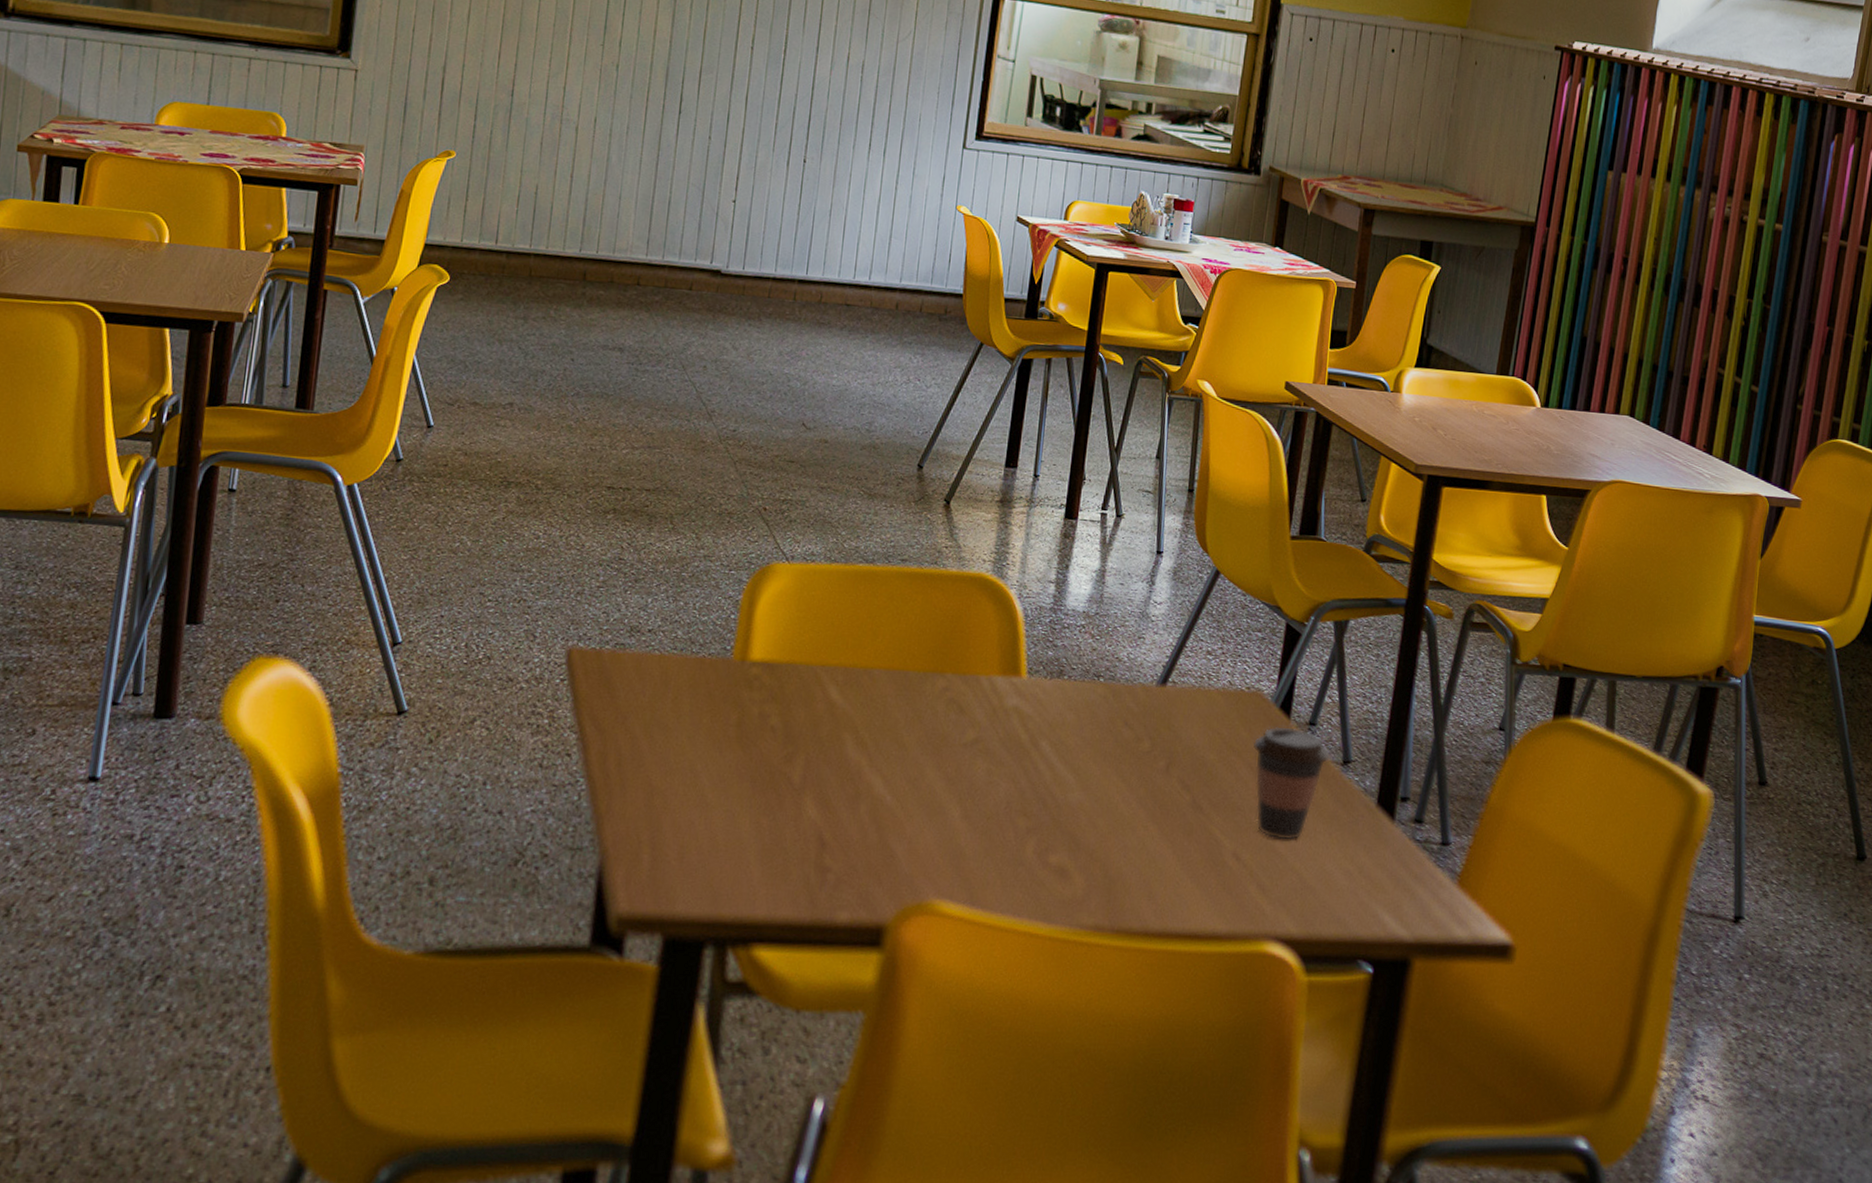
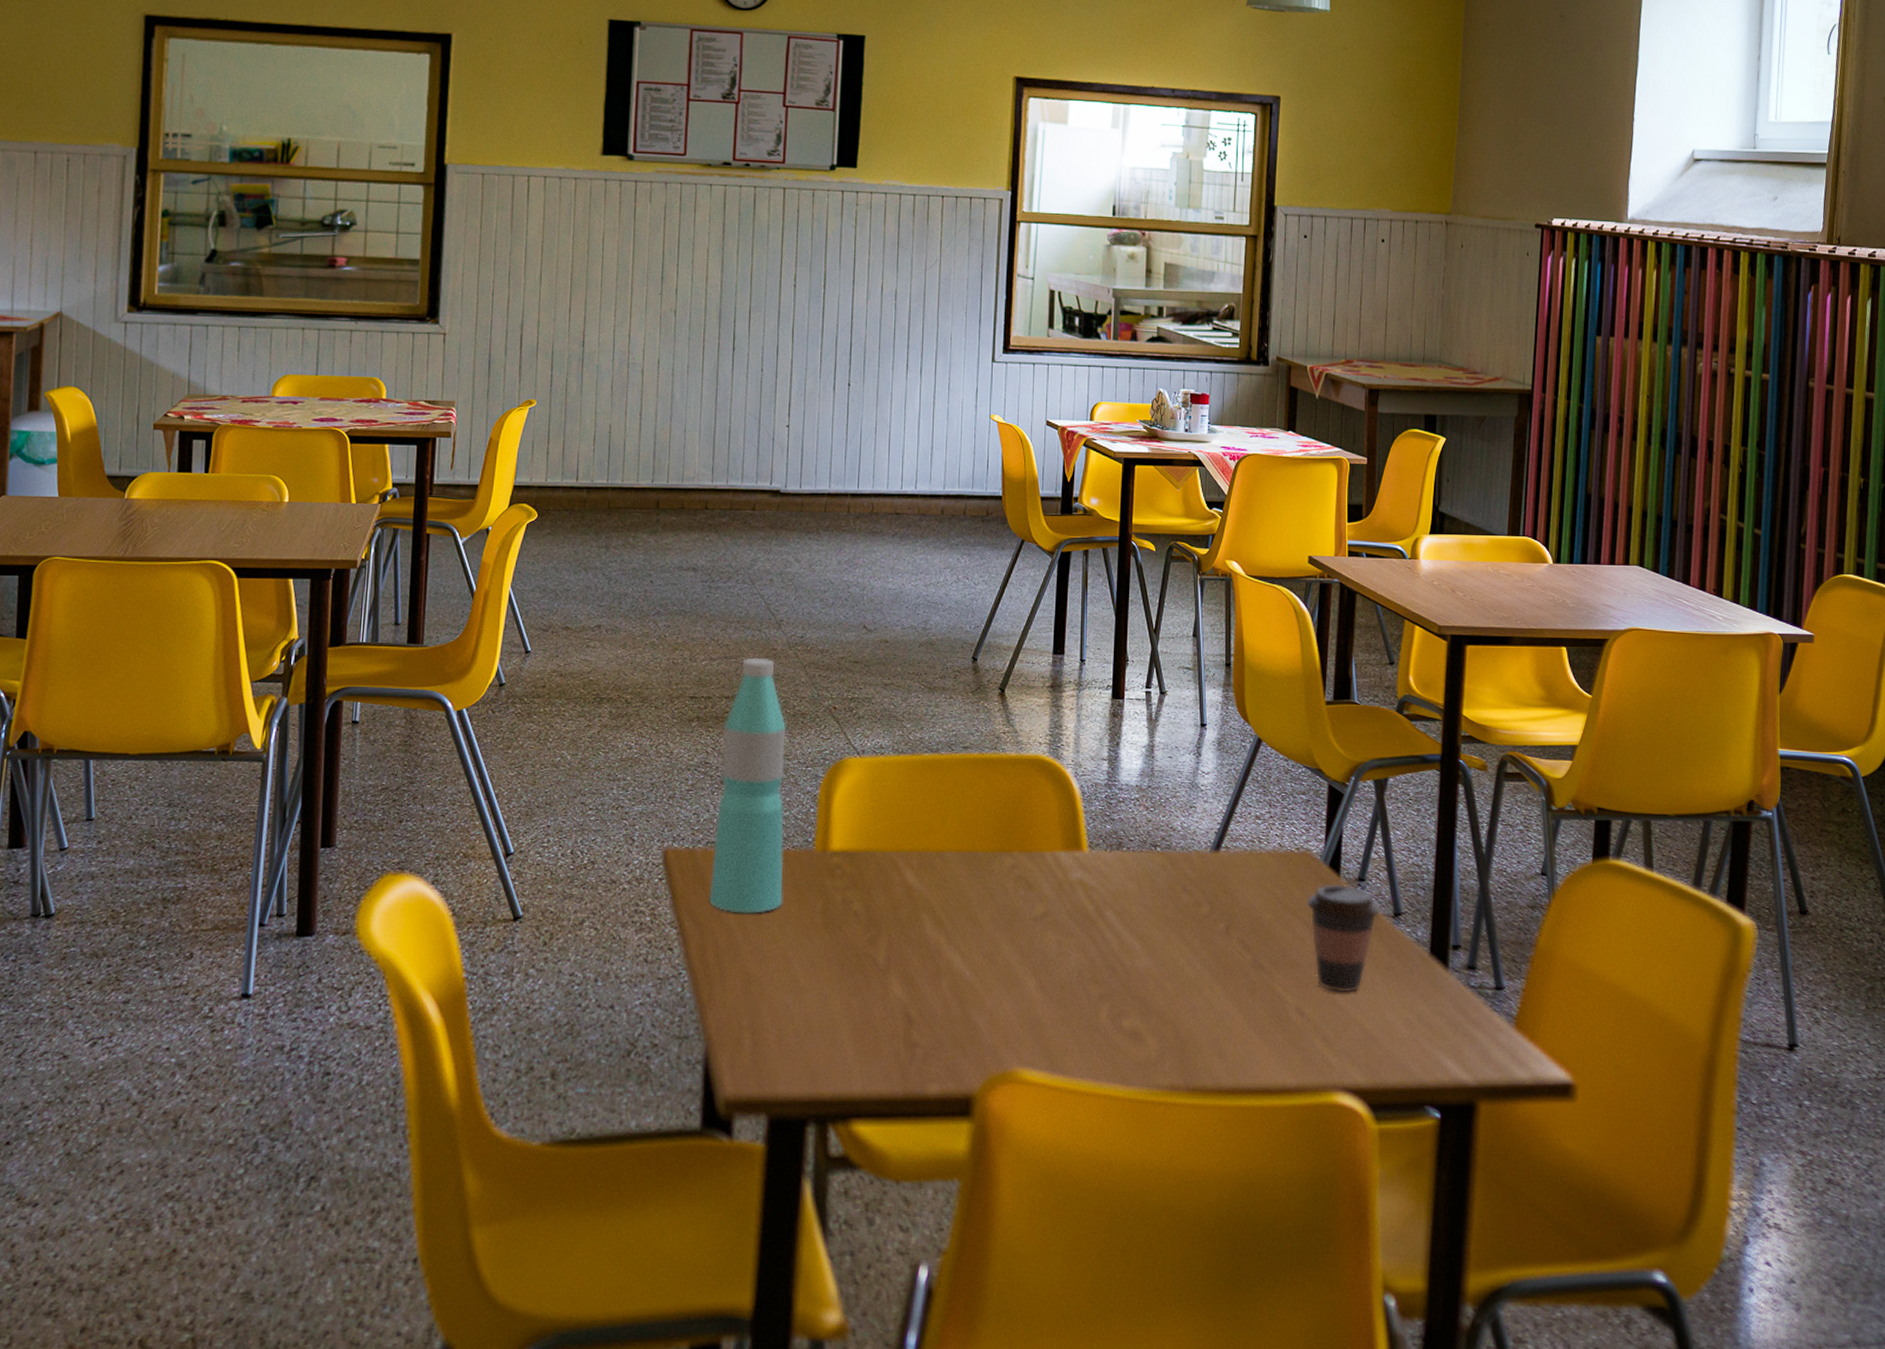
water bottle: none [614,448,712,723] -> present [709,657,787,914]

